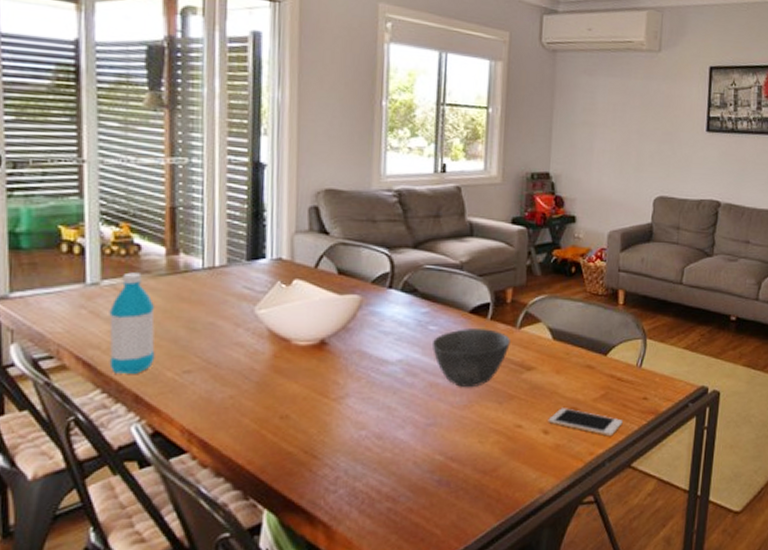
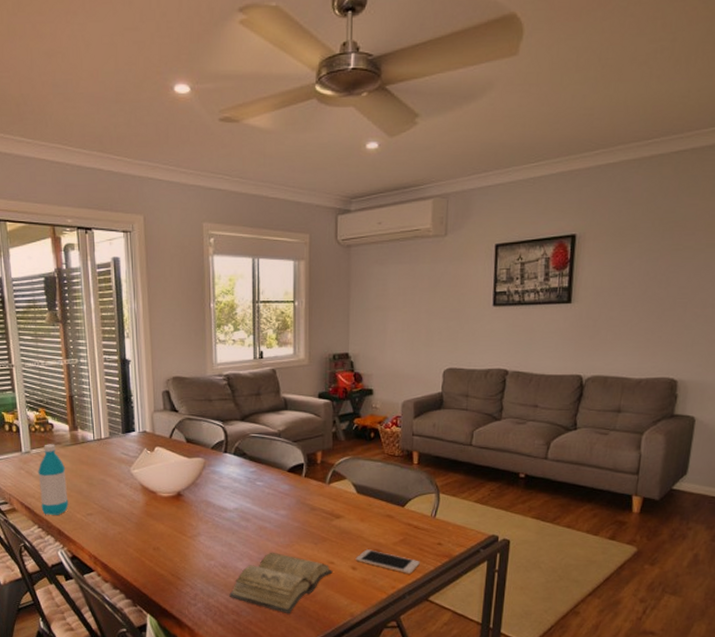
diary: none [384,415,520,496] -> present [229,552,333,614]
bowl: present [431,329,510,387] -> none [259,484,322,530]

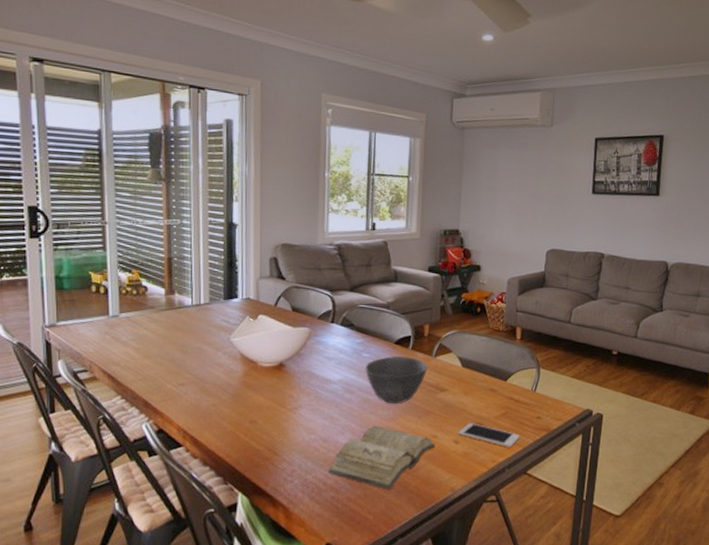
water bottle: present [38,444,69,515] -> none [126,308,159,385]
bowl: none [259,484,322,530] -> present [365,356,427,403]

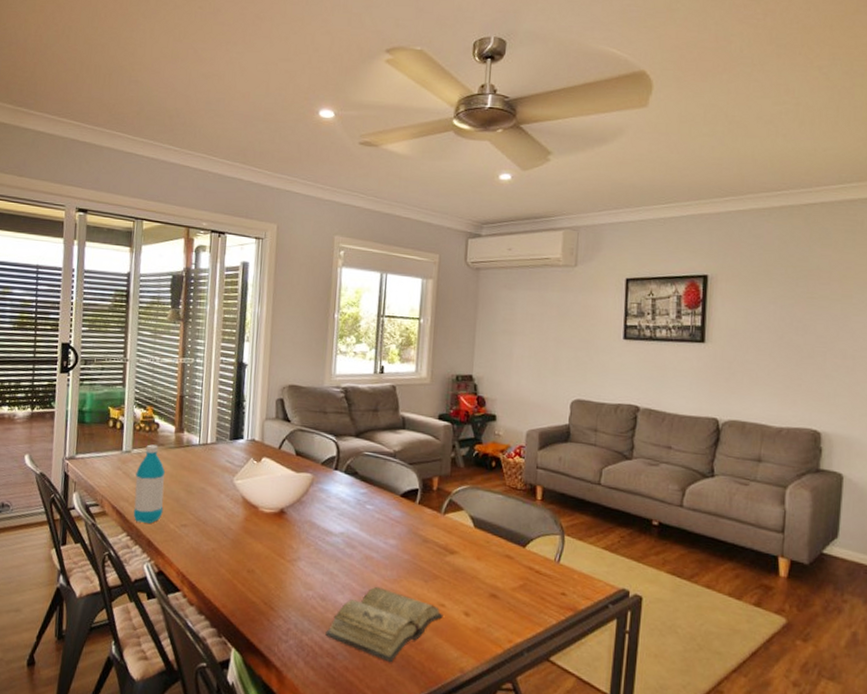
water bottle: none [126,308,159,385] -> present [133,444,166,523]
bowl: present [365,356,427,403] -> none [368,510,436,564]
cell phone: present [458,423,520,448] -> none [469,593,541,627]

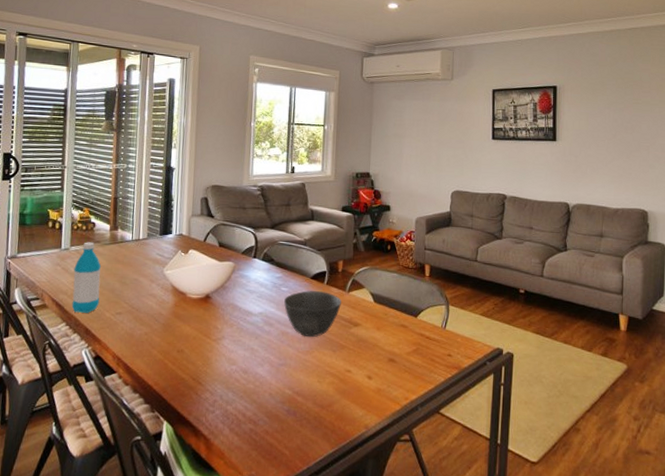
diary: present [325,586,443,663] -> none [248,358,350,425]
bowl: none [368,510,436,564] -> present [283,291,341,337]

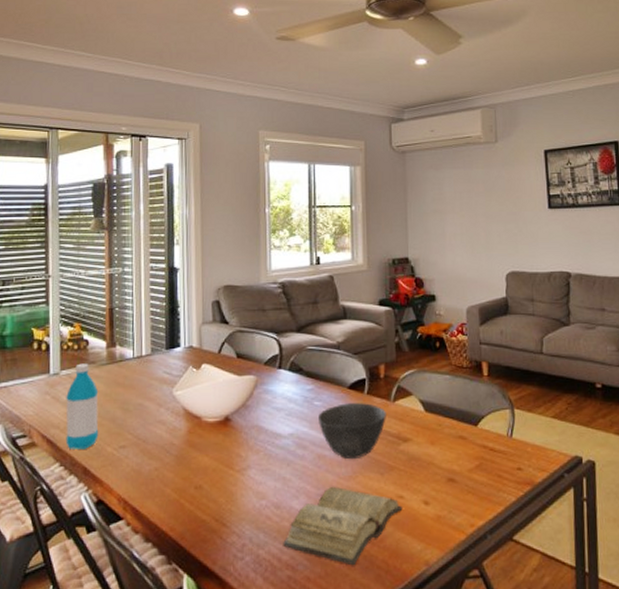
diary: none [248,358,350,425] -> present [283,486,403,566]

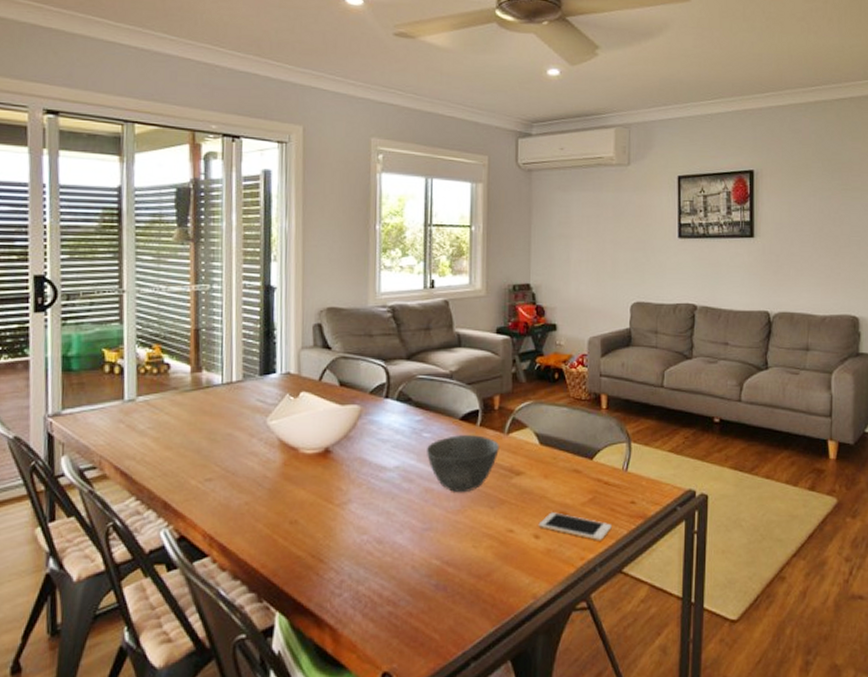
water bottle: present [65,363,99,449] -> none [142,389,182,482]
diary: present [283,486,403,566] -> none [384,520,512,601]
cell phone: none [427,478,500,508] -> present [538,512,612,541]

